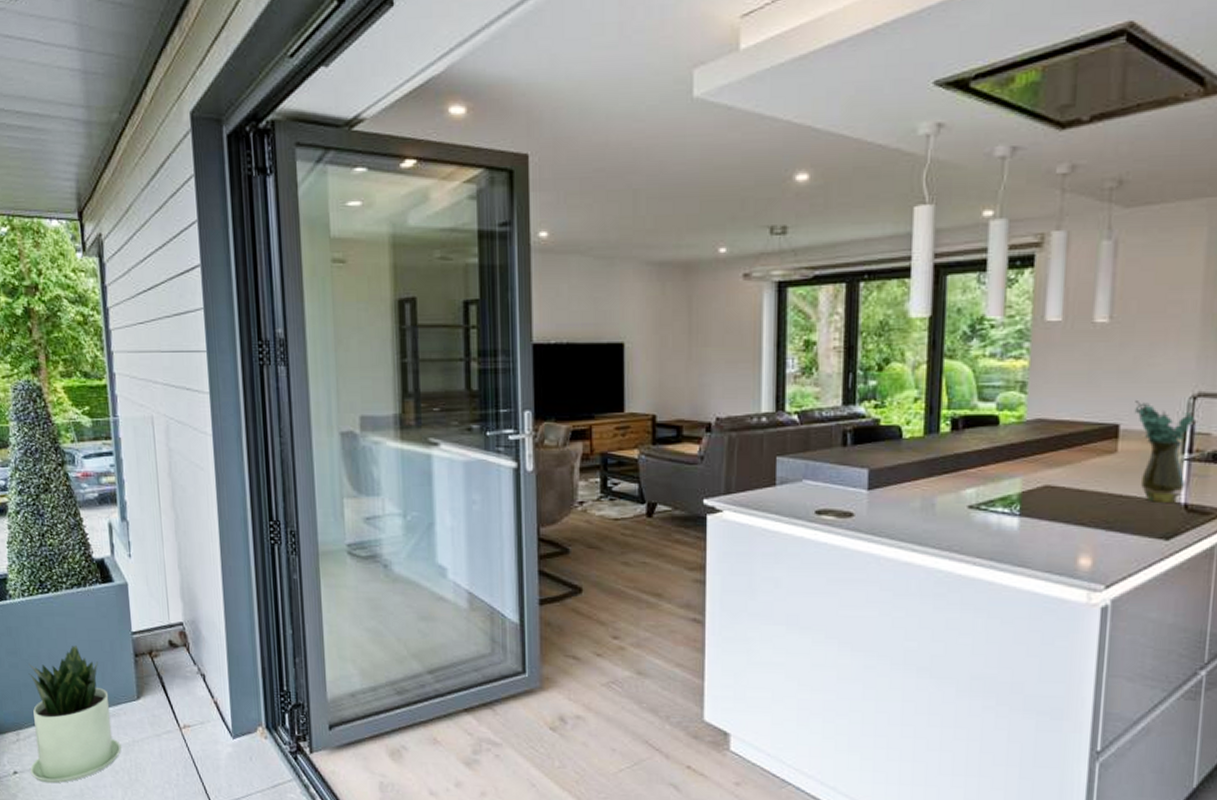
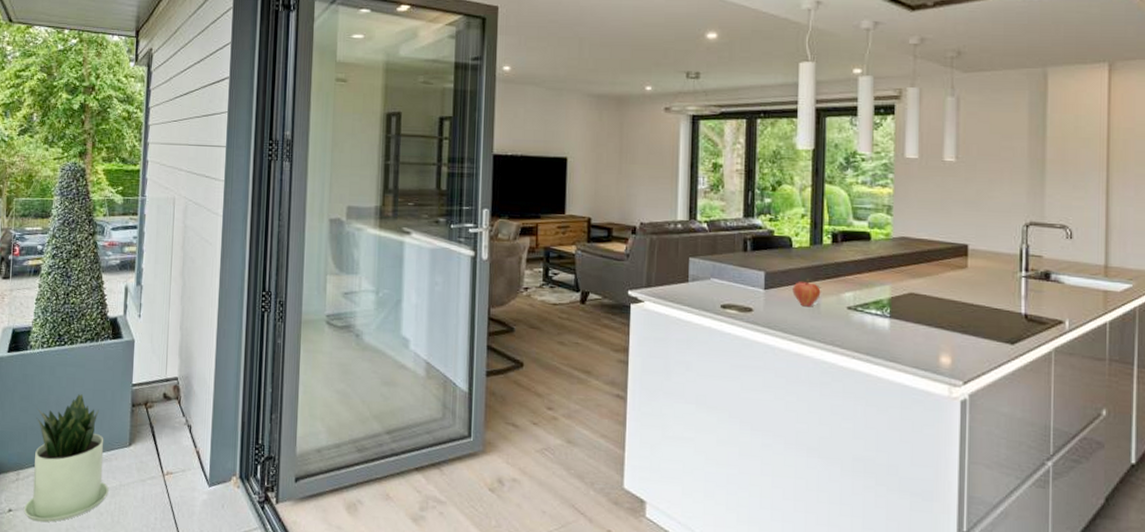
fruit: none [902,476,937,508] -> present [792,279,821,307]
vase: present [1134,401,1194,504] -> none [980,226,1028,314]

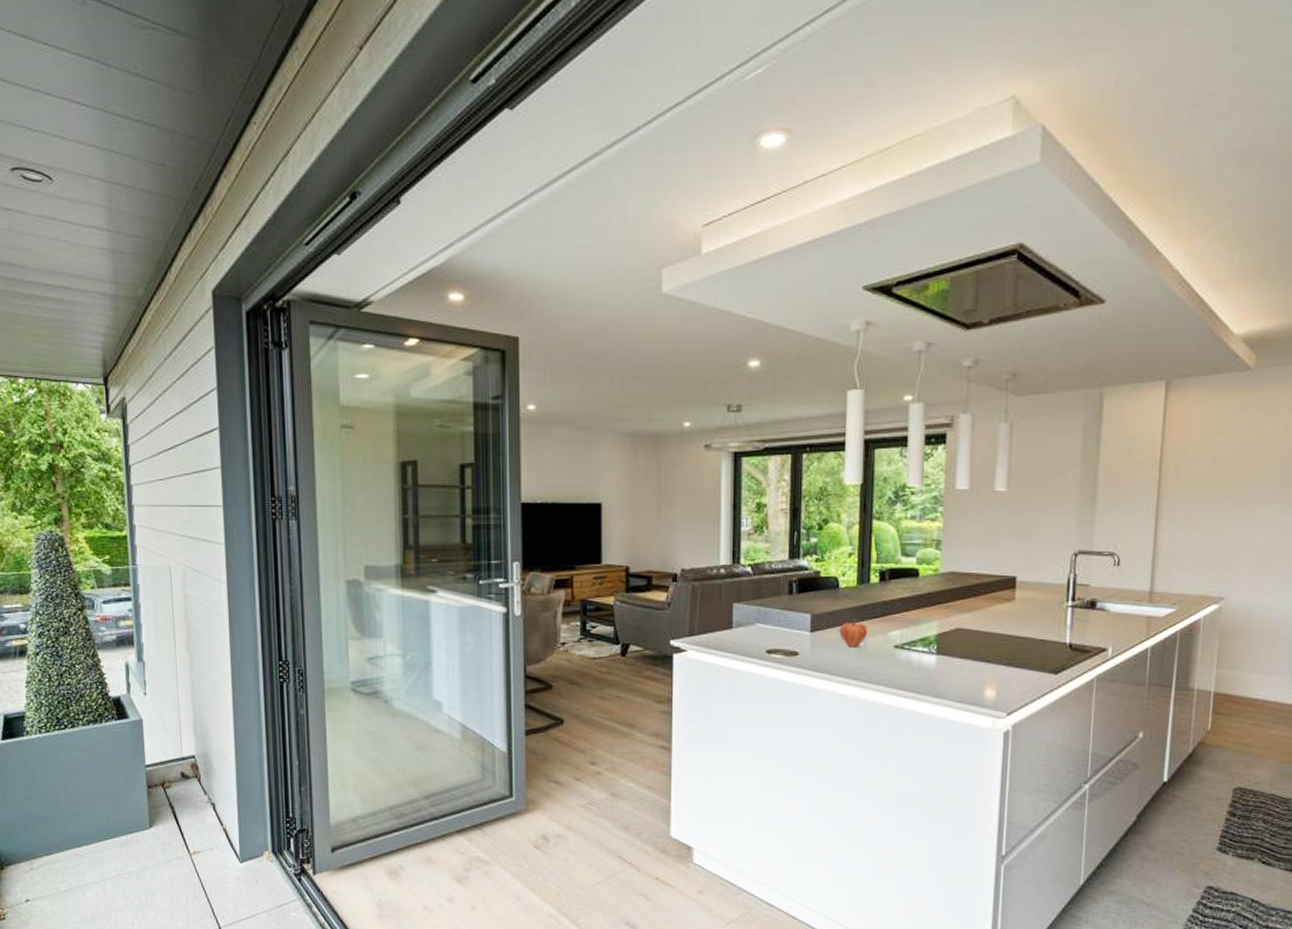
planter: present [23,394,109,522] -> none [42,779,133,910]

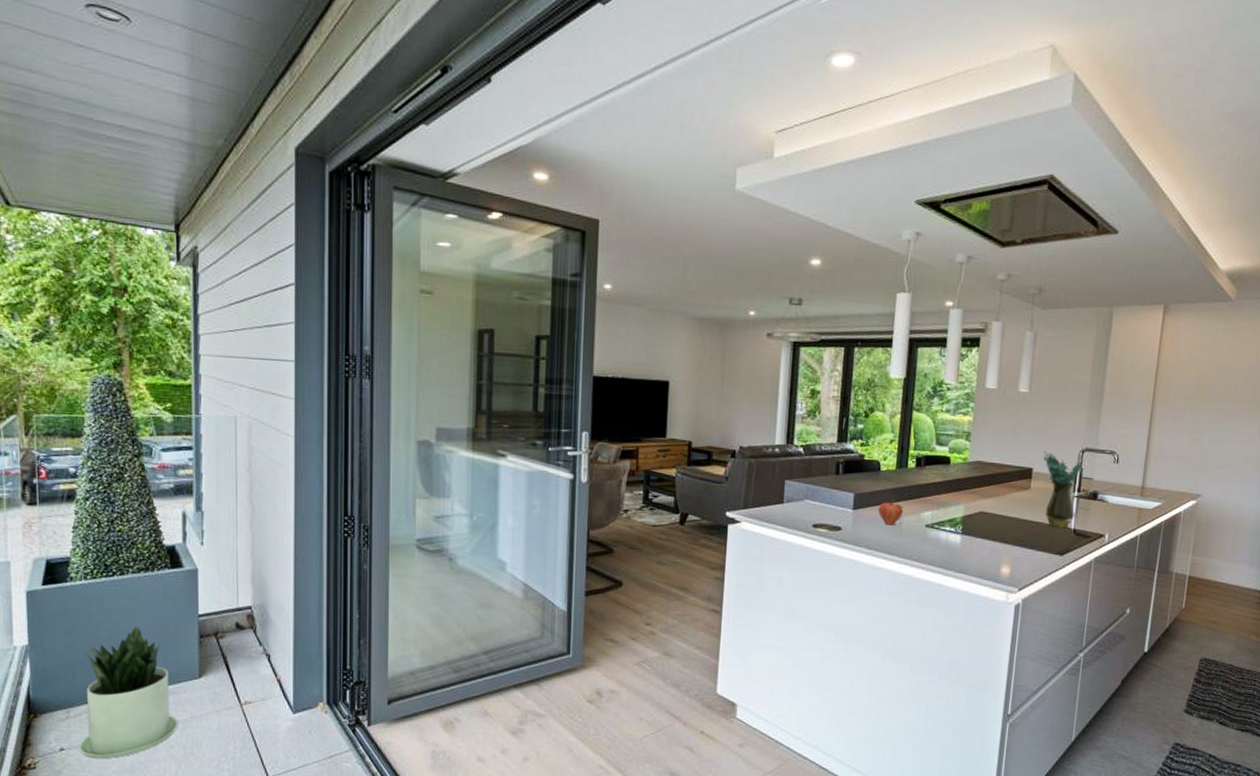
planter: none [42,779,133,910] -> present [78,627,178,759]
vase: none [1028,557,1076,644] -> present [1043,451,1082,529]

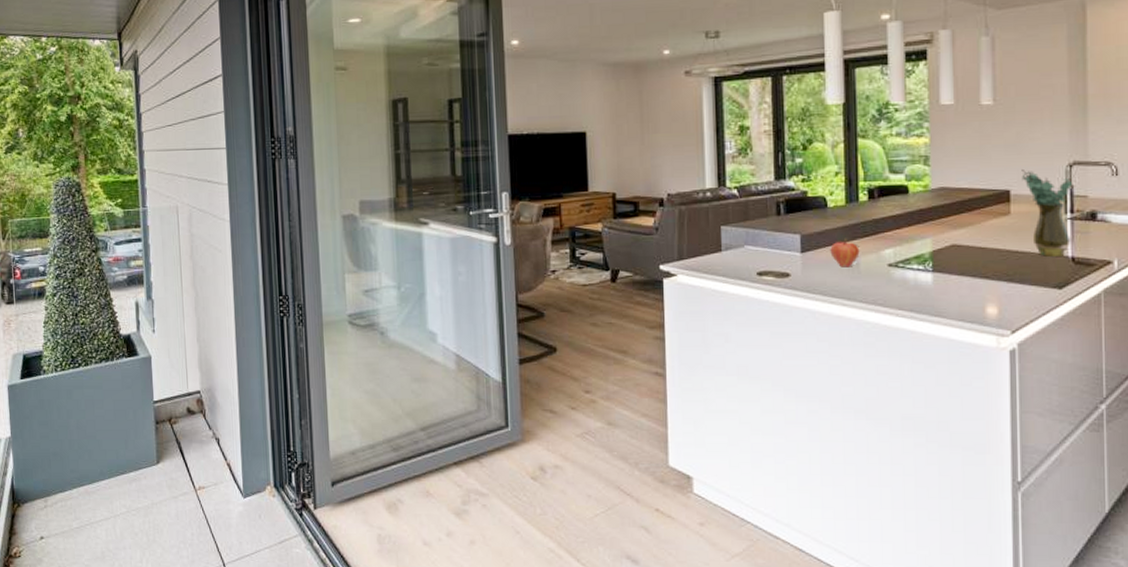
planter: present [78,627,178,759] -> none [55,416,141,547]

